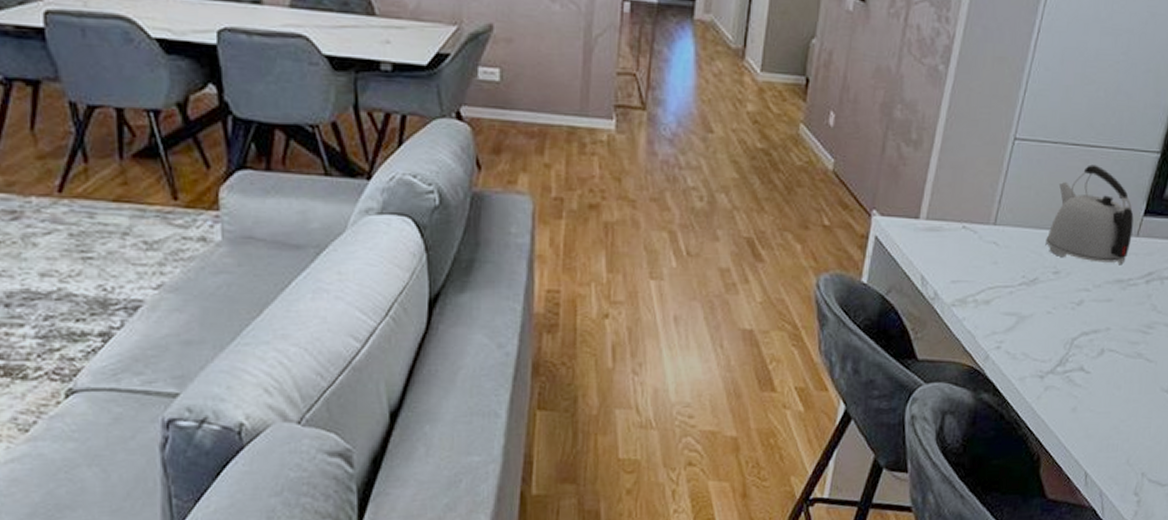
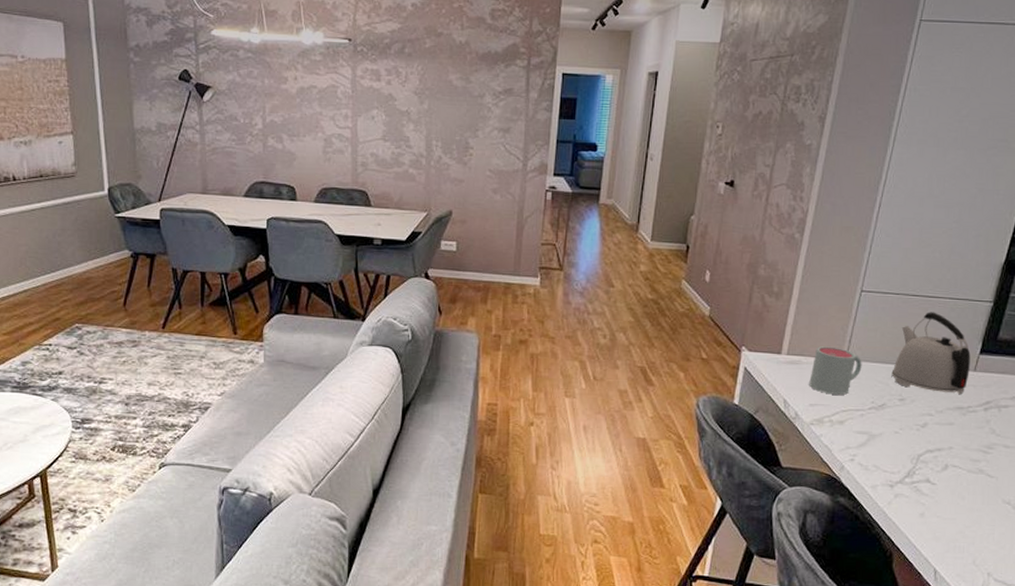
mug: none [951,208,1013,268] -> present [809,346,862,395]

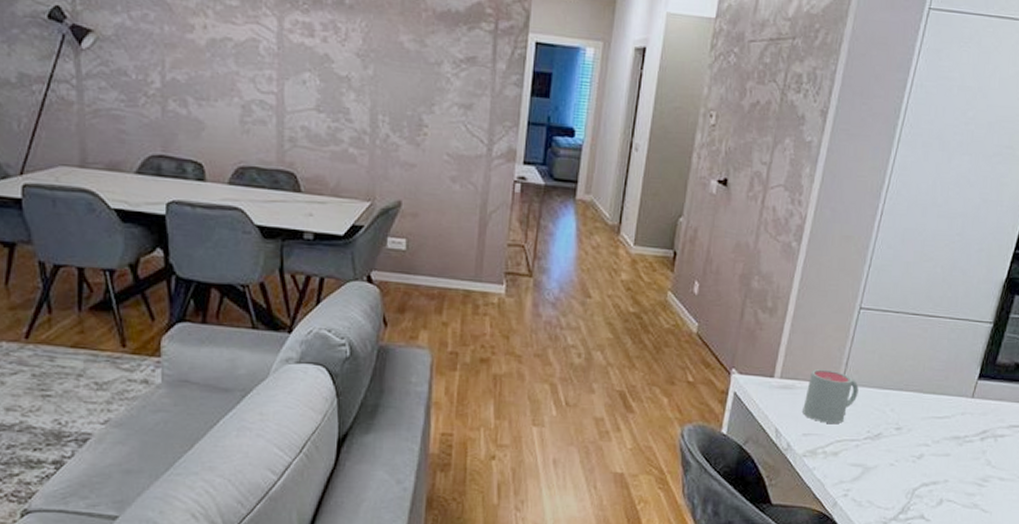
kettle: present [891,312,971,394] -> none [888,332,969,422]

